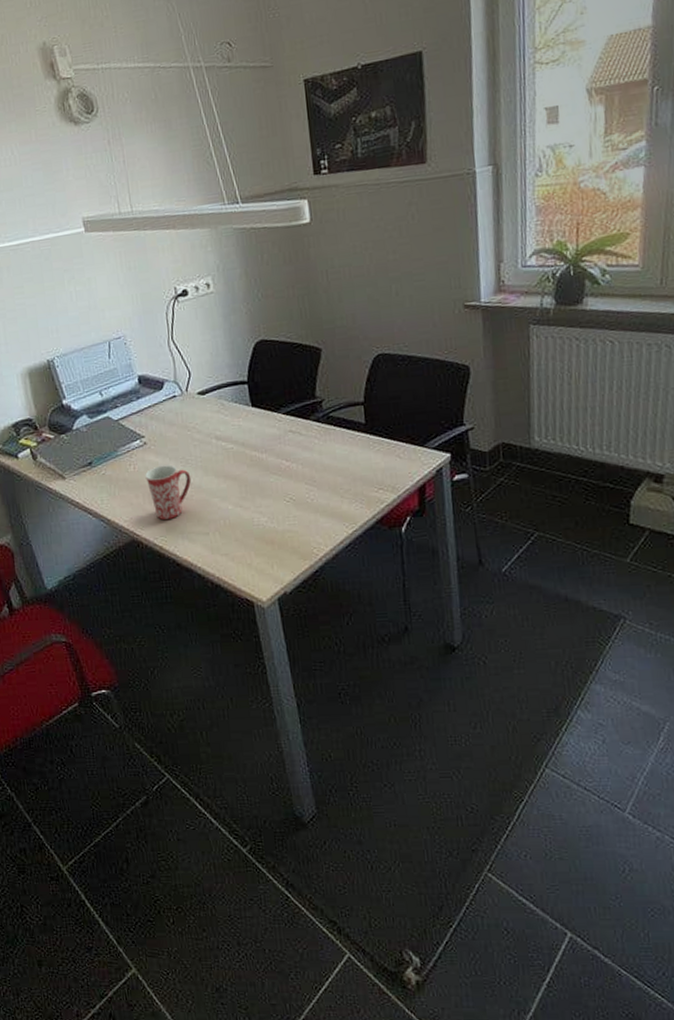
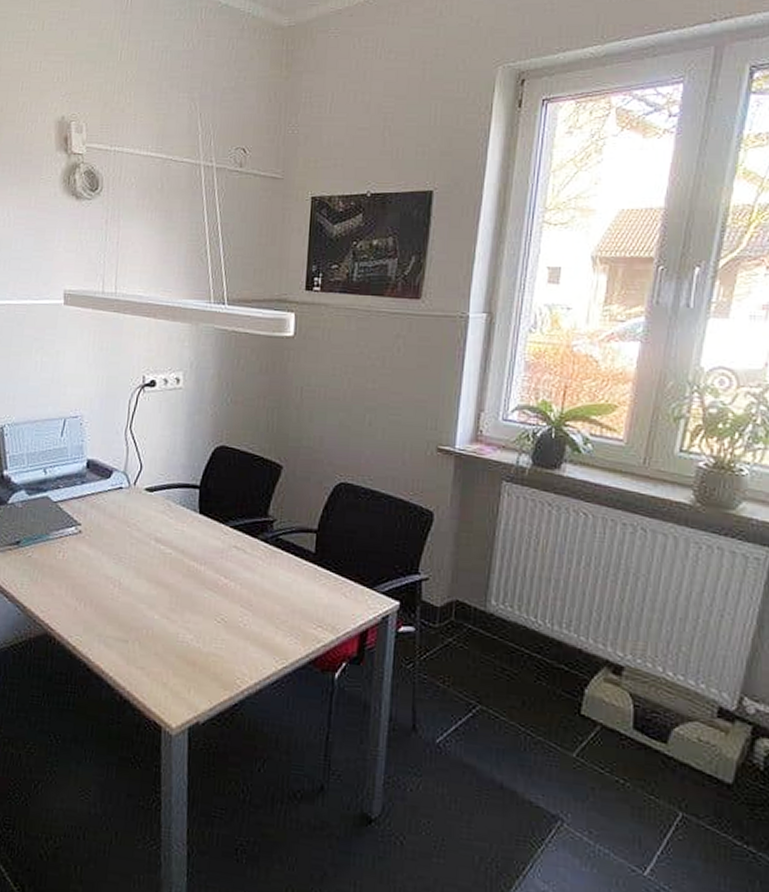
mug: present [145,465,192,521] -> none [73,558,121,619]

